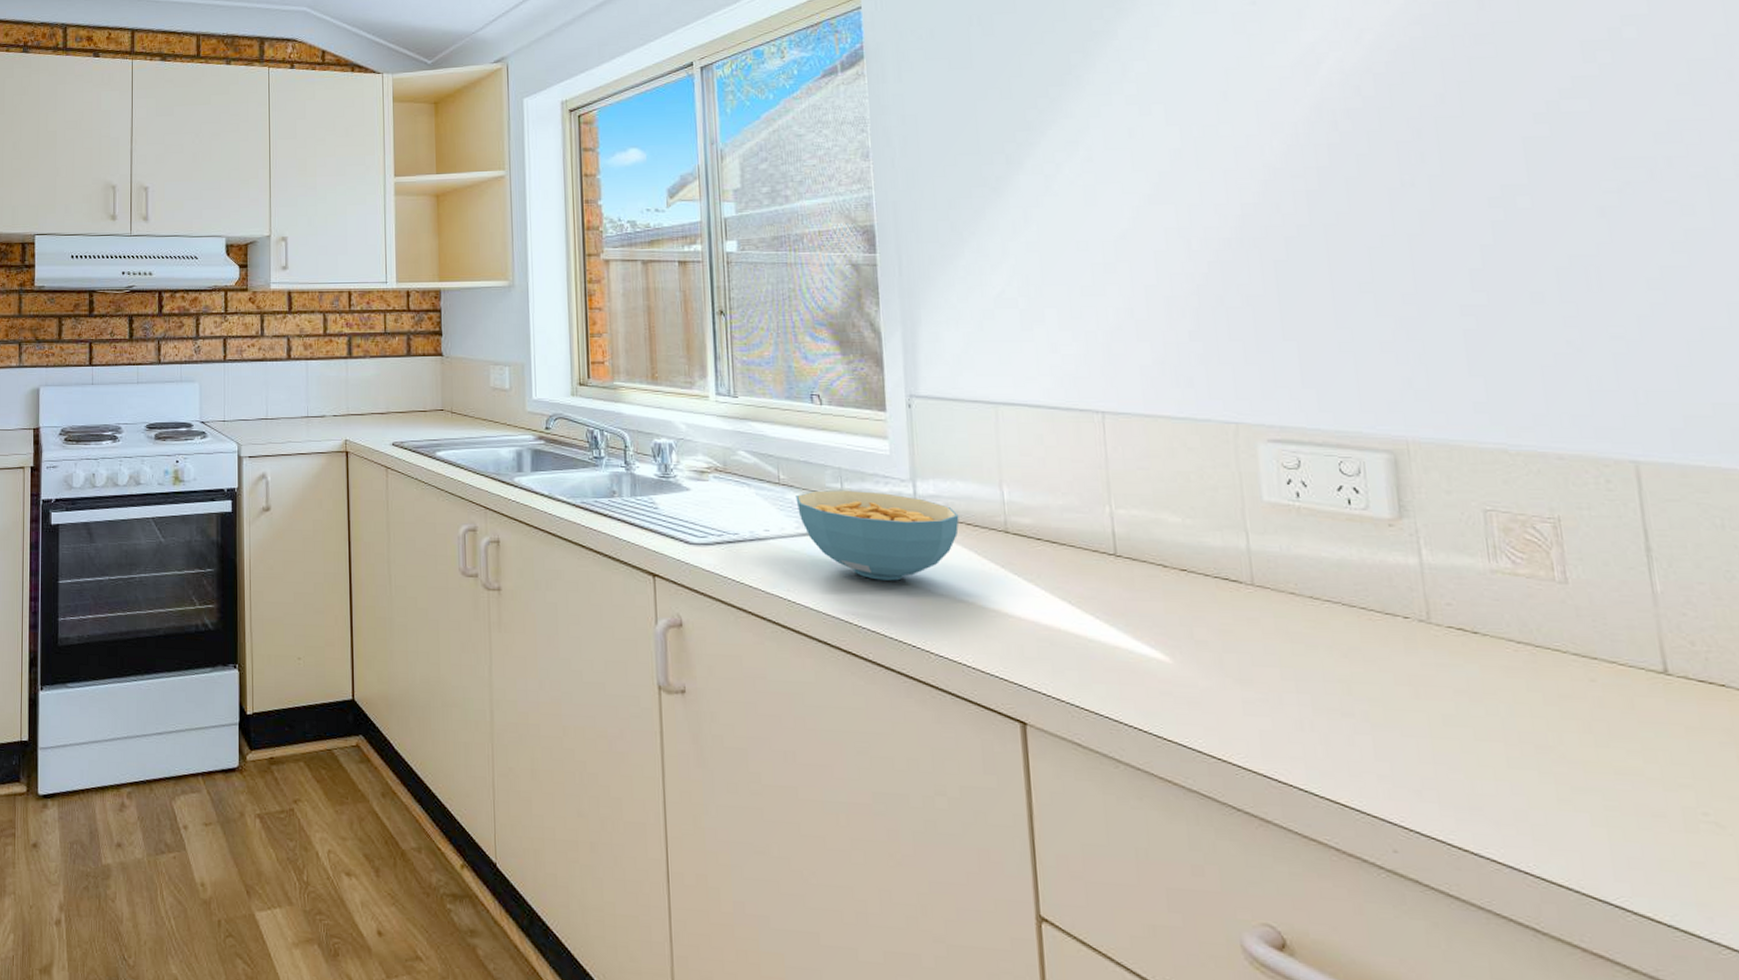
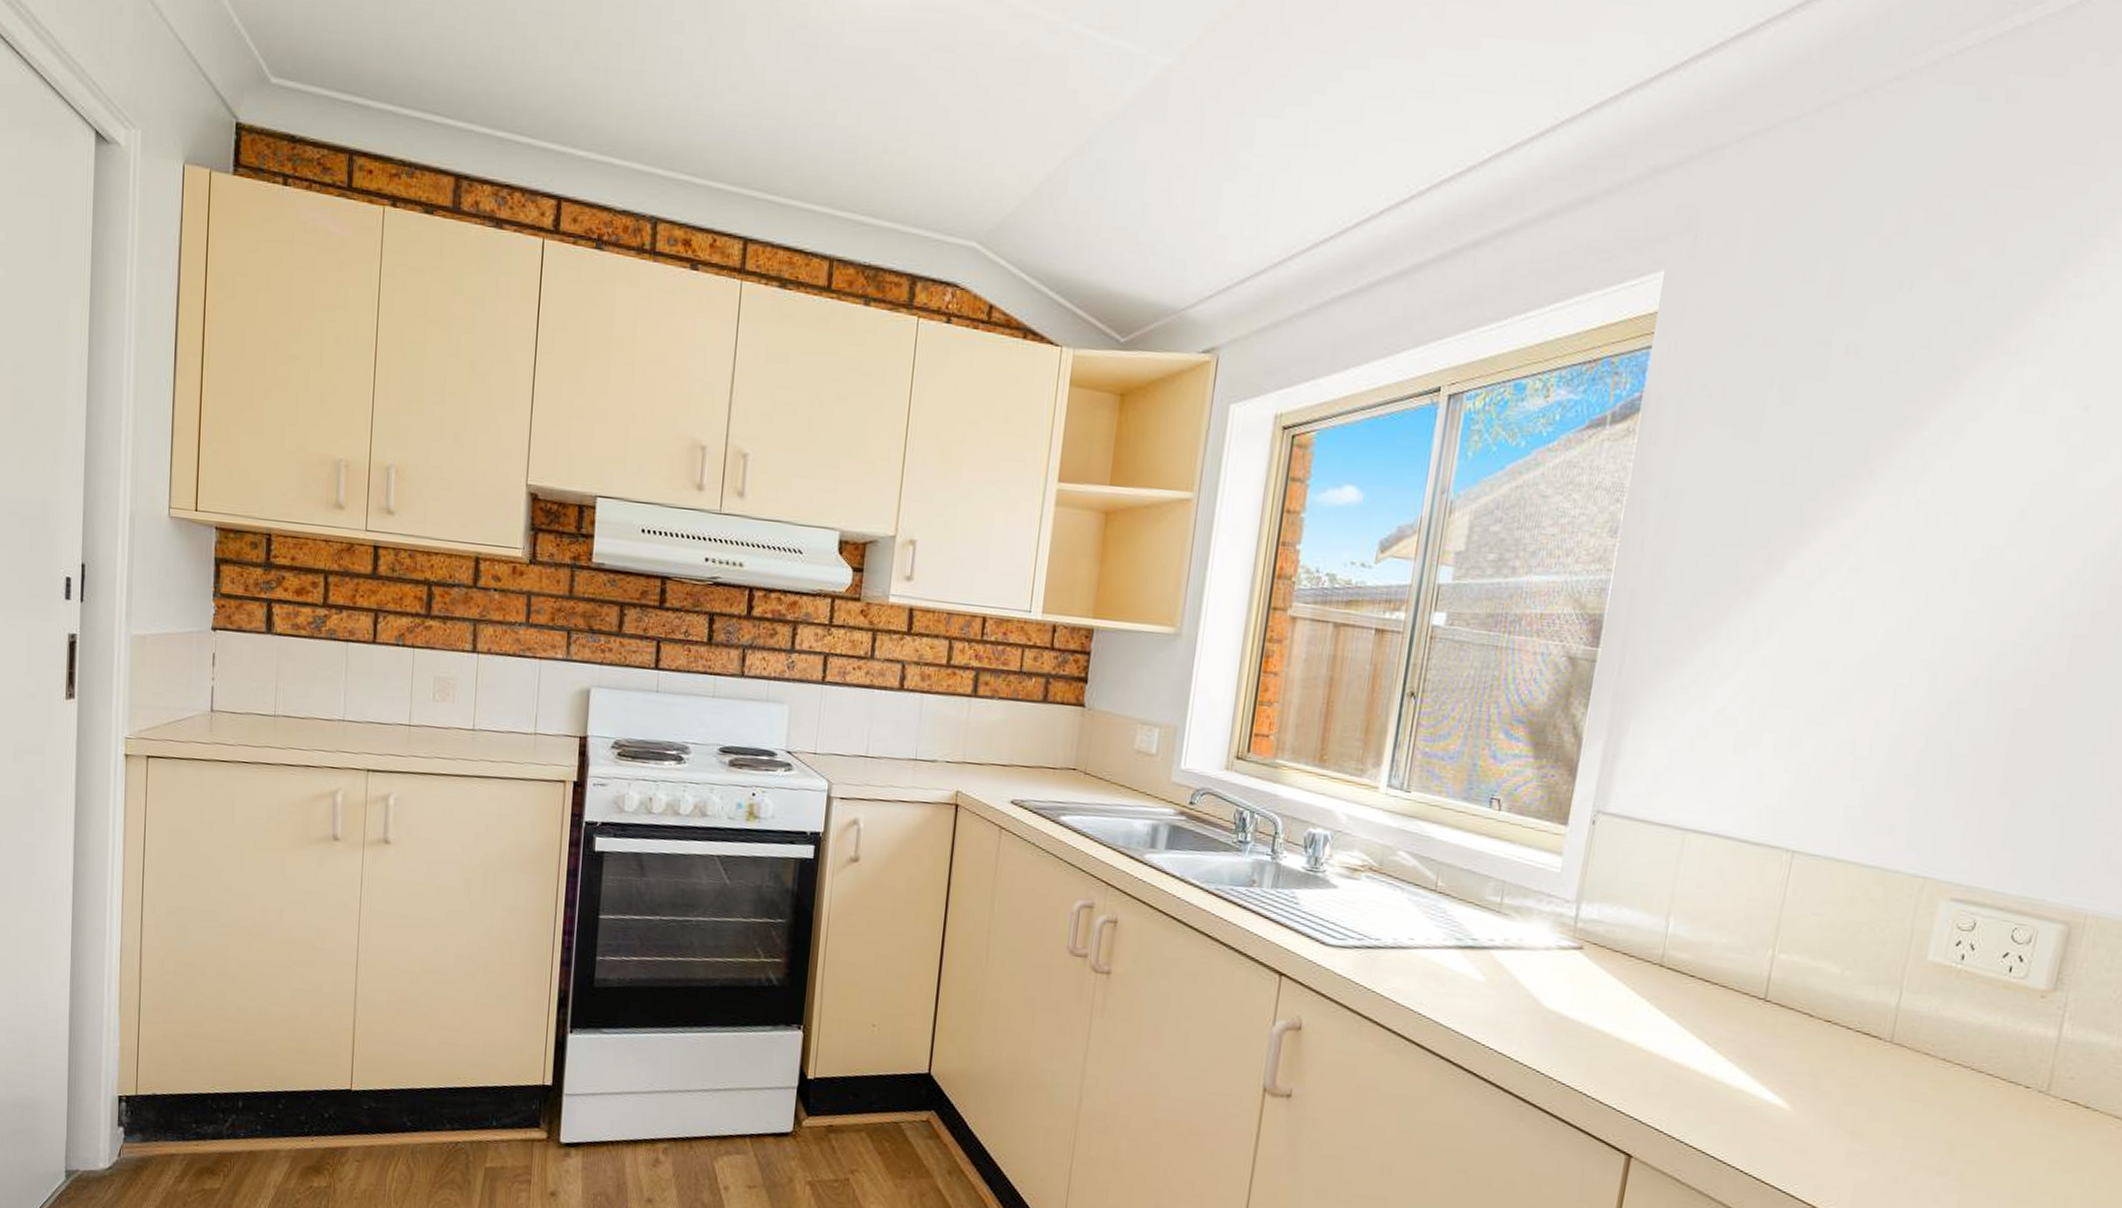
cereal bowl: present [795,489,959,581] -> none [1449,902,1617,1005]

